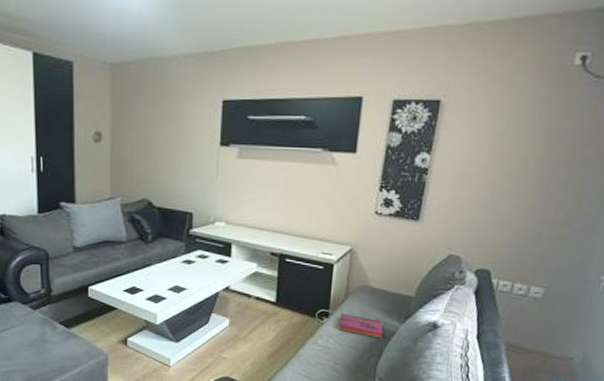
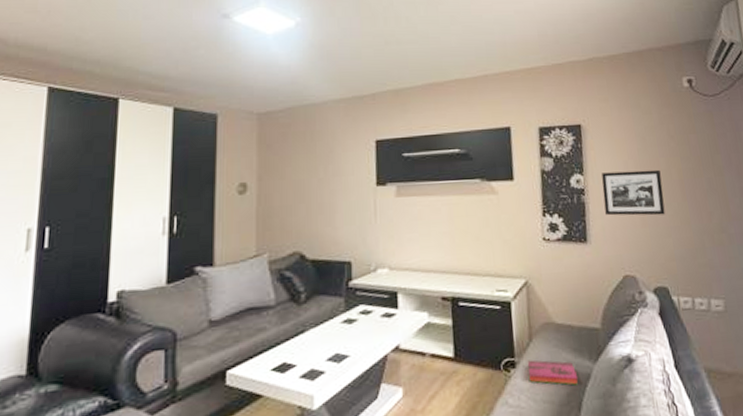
picture frame: none [445,154,517,203] -> present [601,169,666,216]

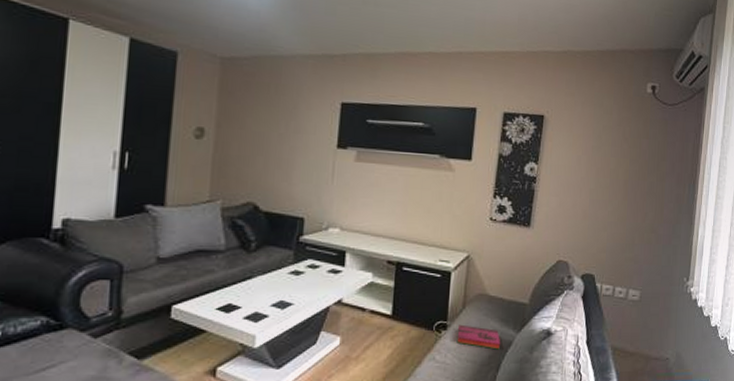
picture frame: present [601,169,666,216] -> none [552,164,609,210]

